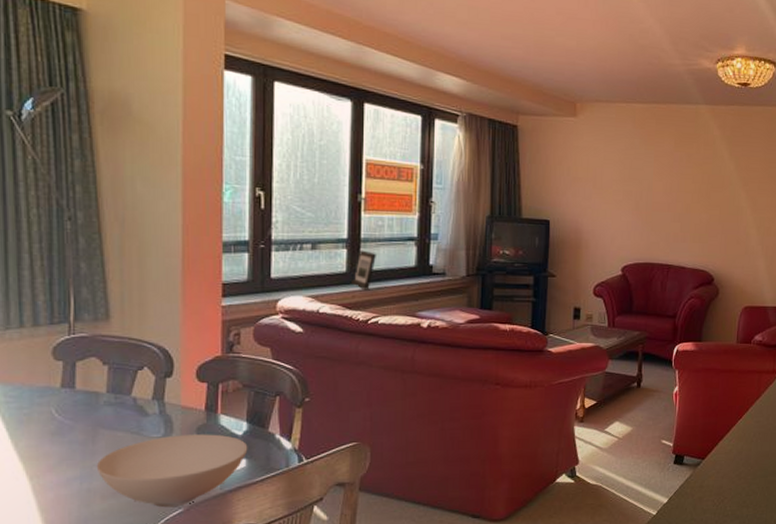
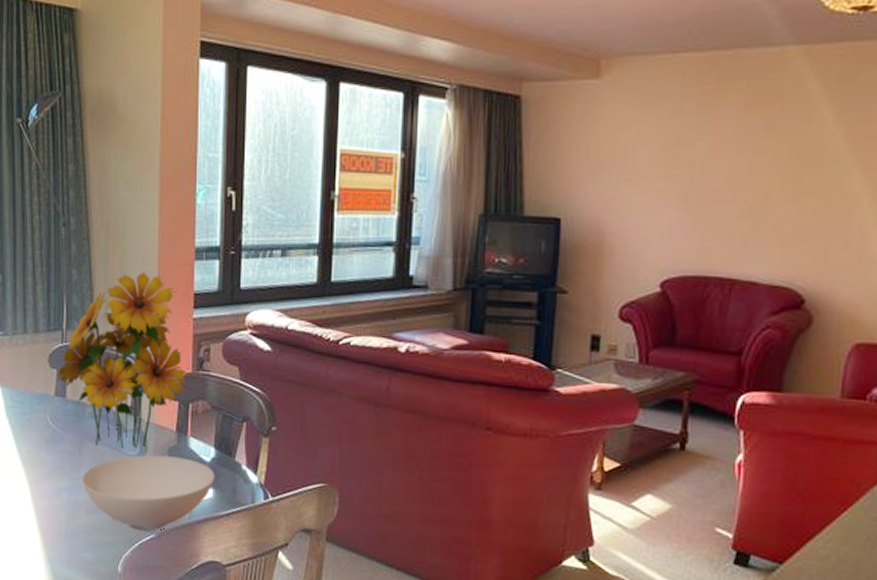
flower bouquet: none [64,264,215,433] -> present [58,271,186,449]
picture frame: present [351,250,376,289] -> none [322,257,349,304]

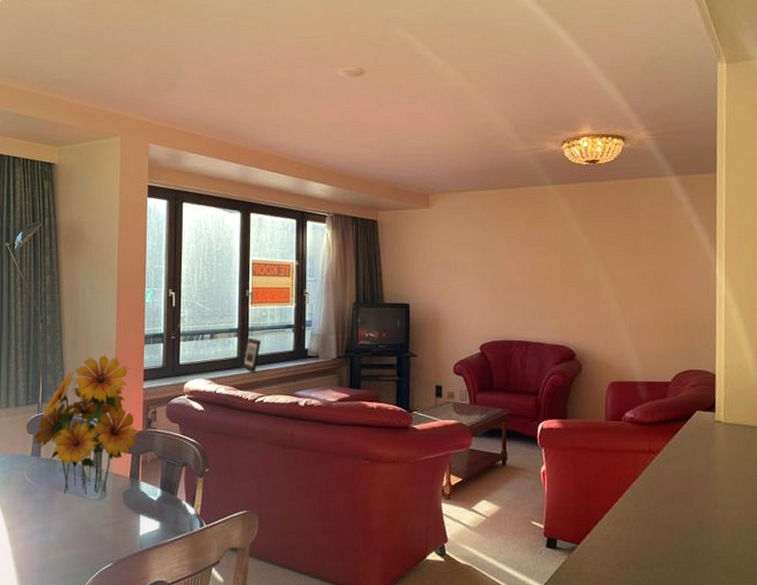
bowl: present [81,455,215,532] -> none [52,498,161,561]
picture frame: none [322,257,349,304] -> present [241,338,261,372]

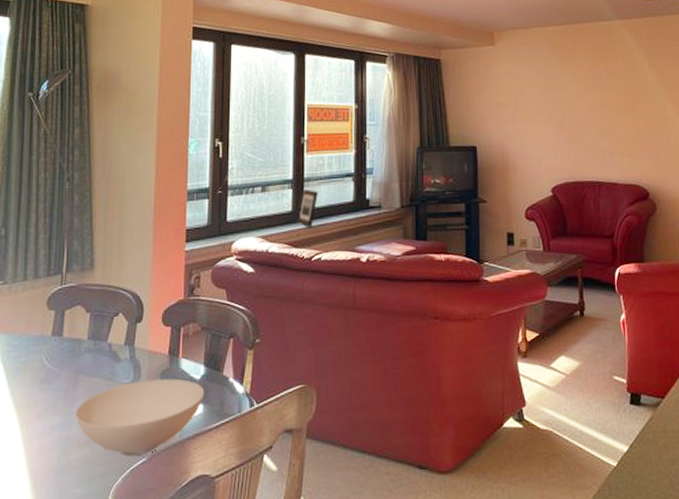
flower bouquet: present [34,354,138,495] -> none [55,214,178,379]
bowl: none [52,498,161,561] -> present [75,378,205,457]

